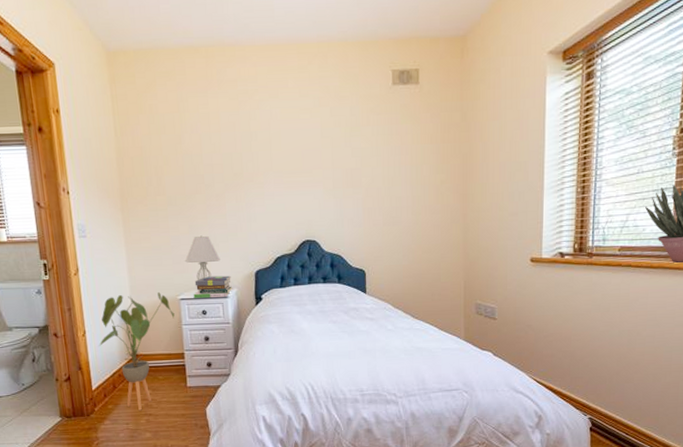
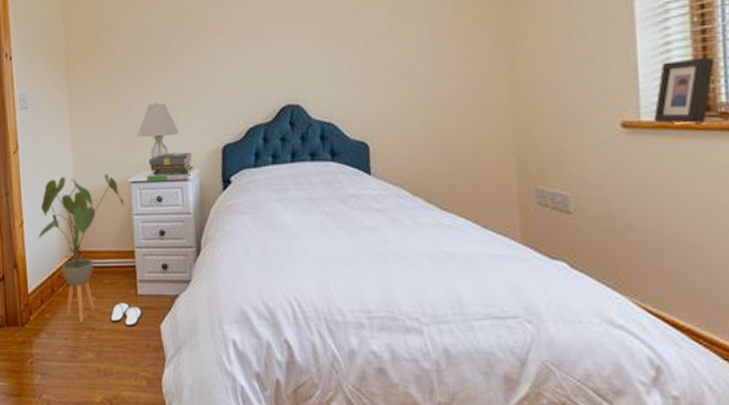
slippers: none [164,393,192,411] -> present [110,303,143,326]
picture frame: none [549,216,588,260] -> present [653,57,715,124]

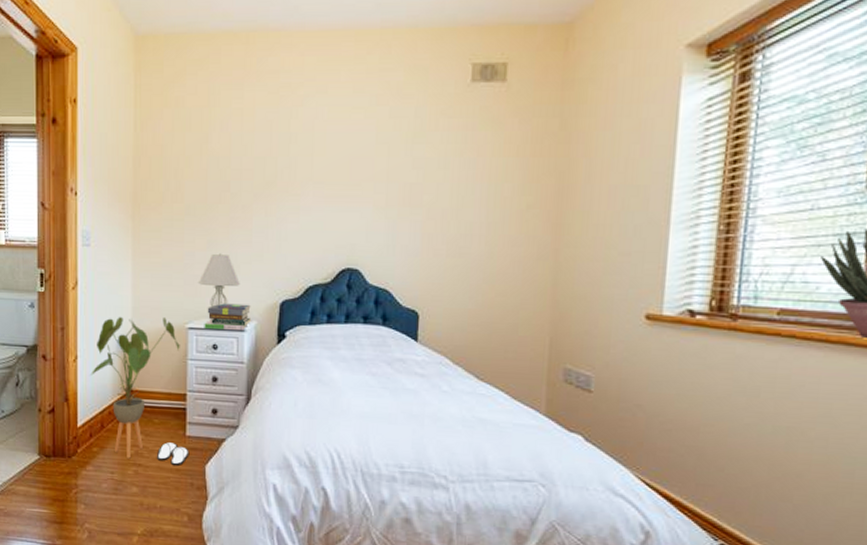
picture frame: present [653,57,715,124] -> none [673,262,733,322]

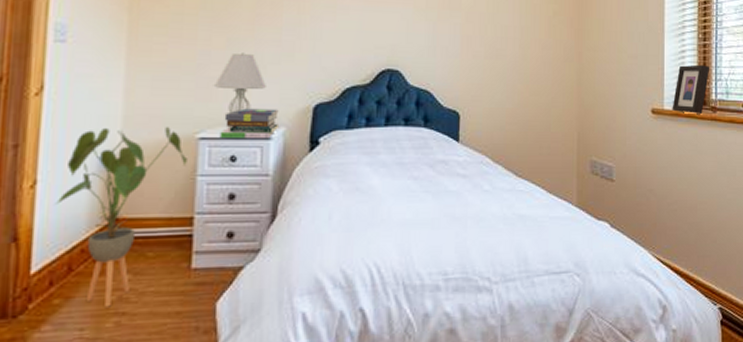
slippers: present [157,442,190,465] -> none [149,279,195,307]
picture frame: none [673,262,733,322] -> present [672,64,710,114]

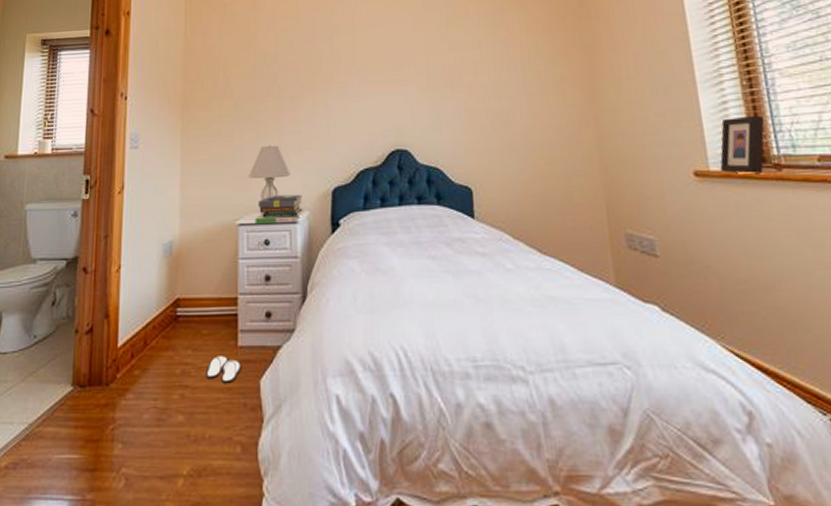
house plant: present [55,127,187,307] -> none [134,216,230,380]
slippers: none [149,279,195,307] -> present [206,356,242,383]

